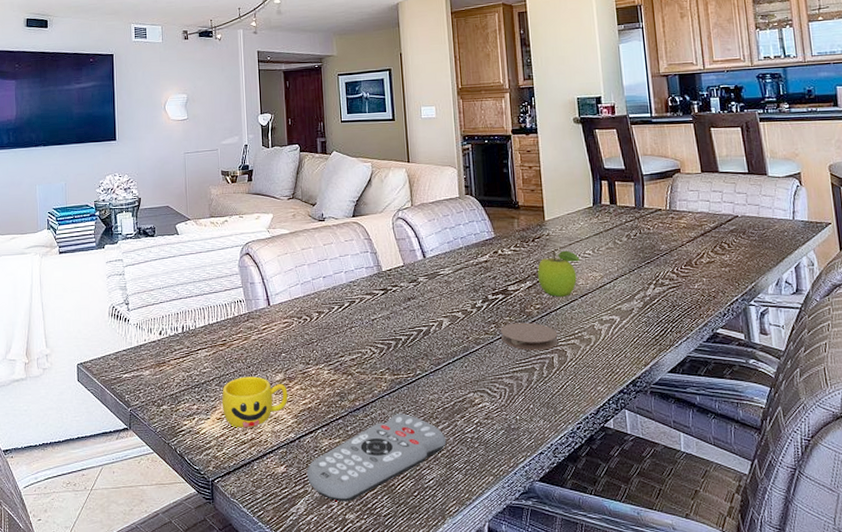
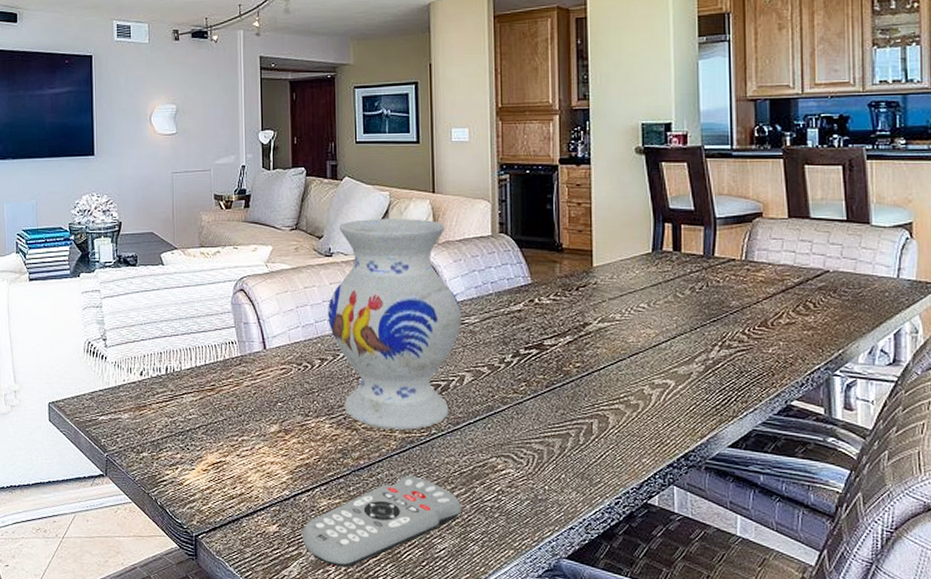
cup: present [221,376,288,428] -> none [208,426,283,482]
vase: none [322,185,438,372] -> present [328,219,461,430]
coaster: present [501,322,559,351] -> none [532,382,600,415]
fruit: present [537,250,580,297] -> none [579,302,632,355]

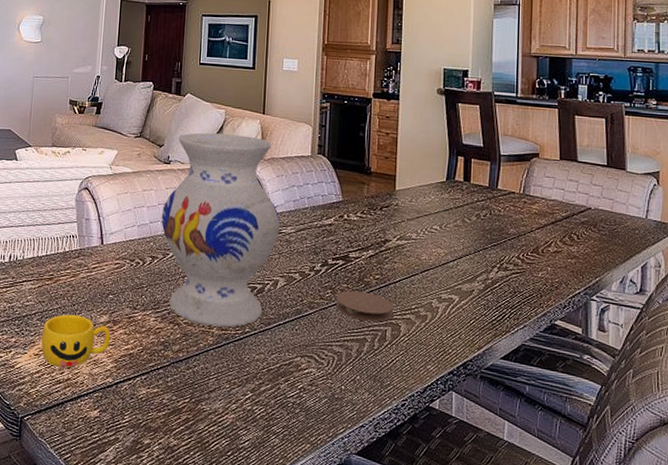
cup: none [208,426,283,482] -> present [41,314,111,368]
remote control: present [302,476,462,568] -> none [120,370,268,454]
coaster: none [532,382,600,415] -> present [336,290,394,322]

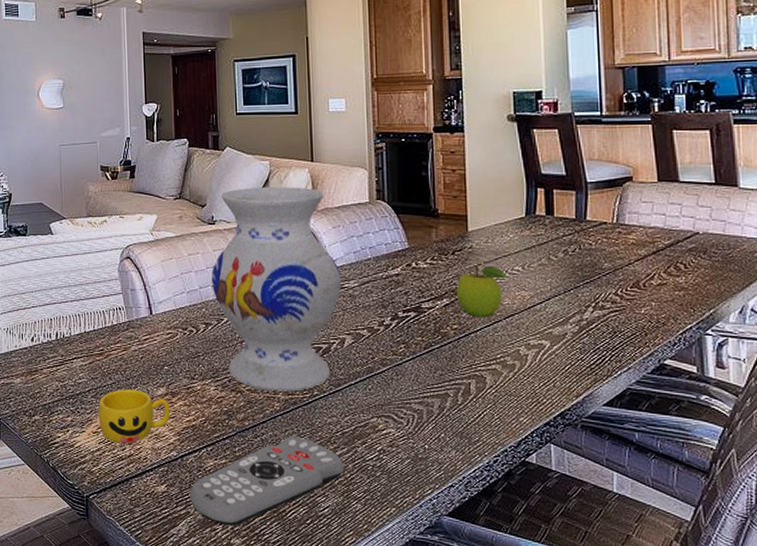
remote control: none [120,370,268,454] -> present [190,436,345,526]
coaster: present [336,290,394,322] -> none [411,343,477,375]
fruit: none [380,222,426,270] -> present [456,265,507,317]

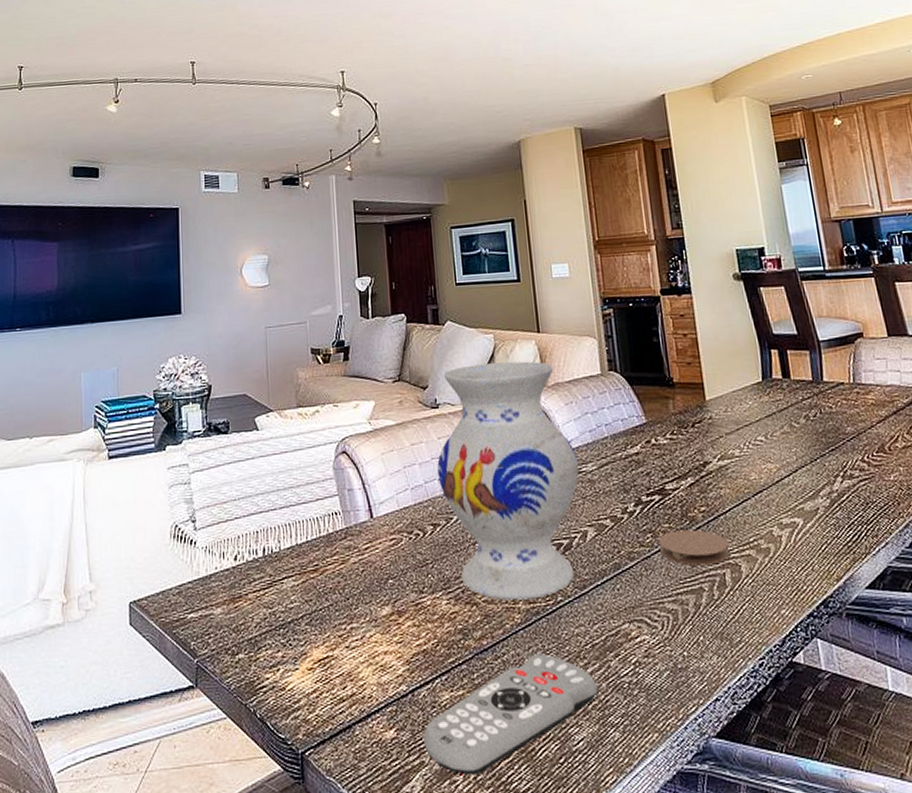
cup: present [98,389,170,444] -> none [313,611,398,681]
coaster: none [411,343,477,375] -> present [659,529,730,566]
fruit: present [456,265,507,317] -> none [700,436,751,496]

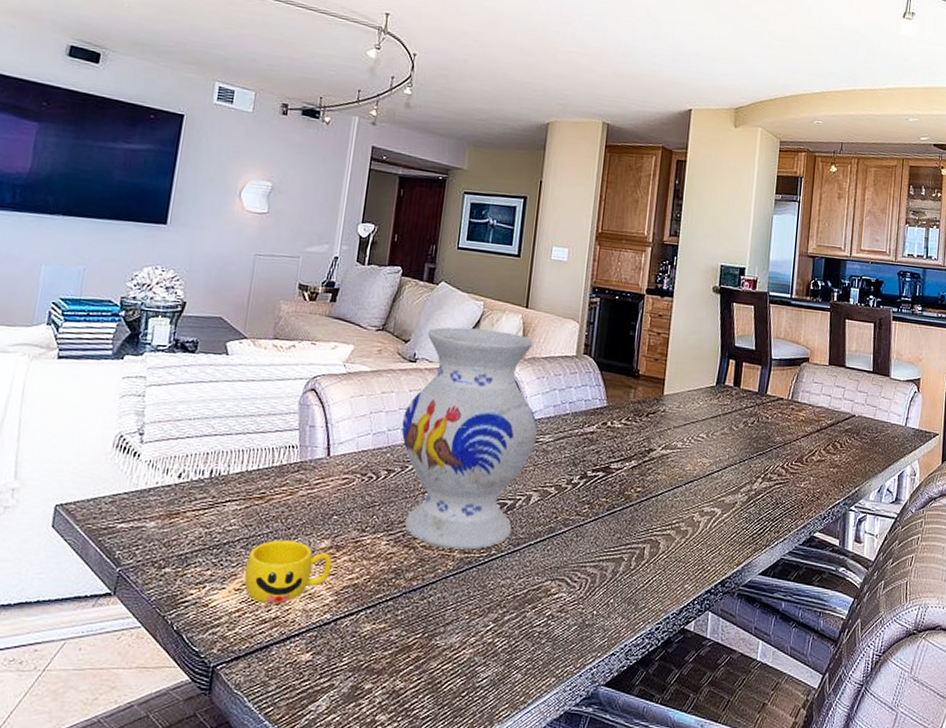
cup: none [313,611,398,681] -> present [244,540,333,604]
remote control: present [423,653,599,776] -> none [337,599,511,700]
coaster: present [659,529,730,566] -> none [593,505,654,539]

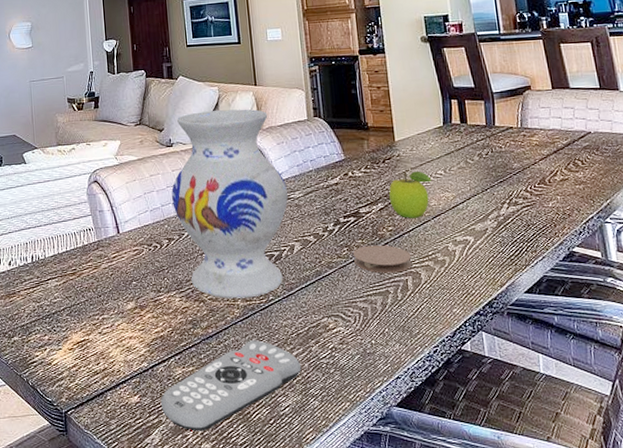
cup: present [244,540,333,604] -> none [73,305,140,358]
remote control: none [337,599,511,700] -> present [161,340,302,432]
coaster: none [593,505,654,539] -> present [353,245,412,274]
fruit: none [644,429,692,482] -> present [388,171,432,219]

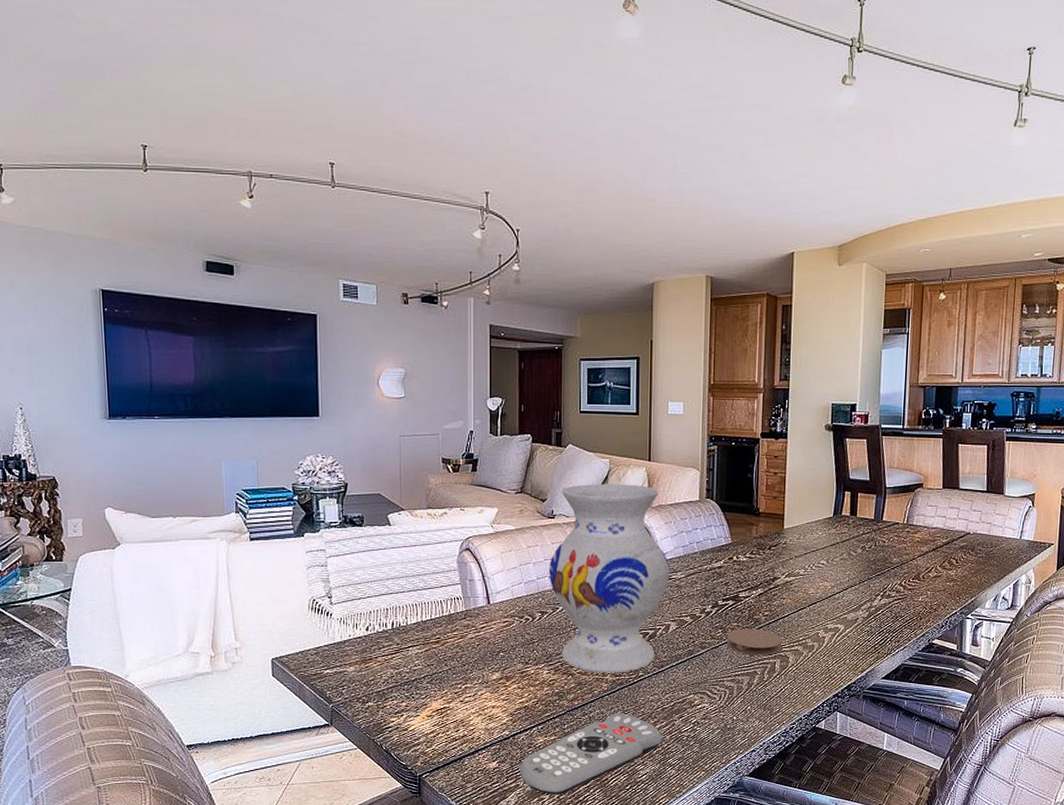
fruit: present [388,171,432,219] -> none [769,559,813,605]

